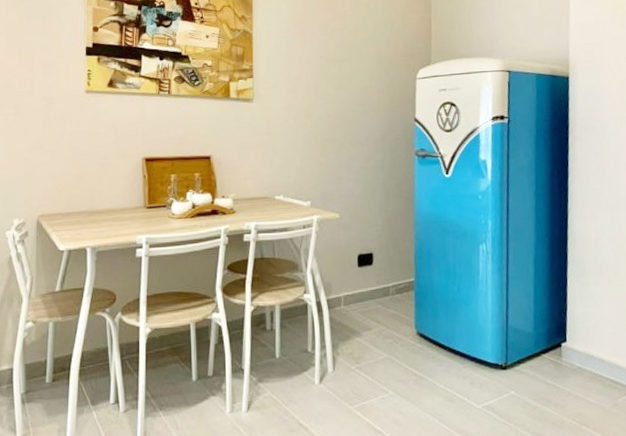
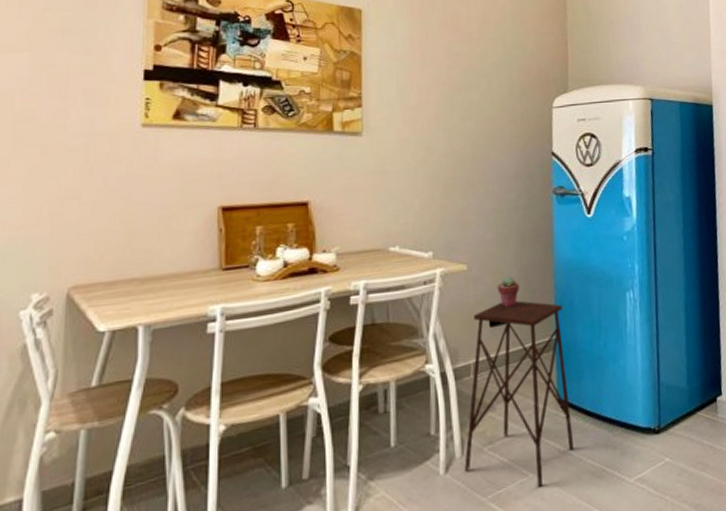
side table: none [335,246,429,403] -> present [464,301,575,487]
potted succulent: none [364,225,384,251] -> present [497,276,519,307]

